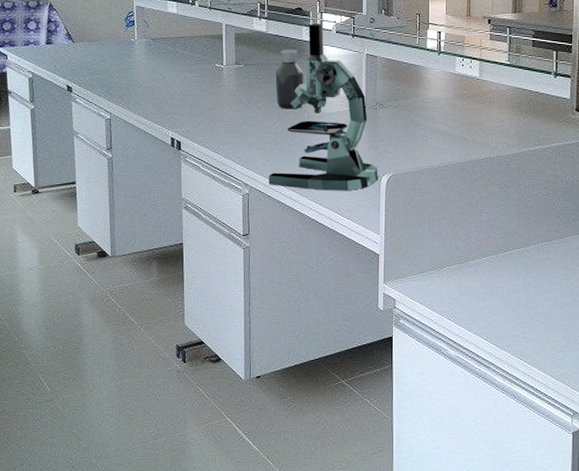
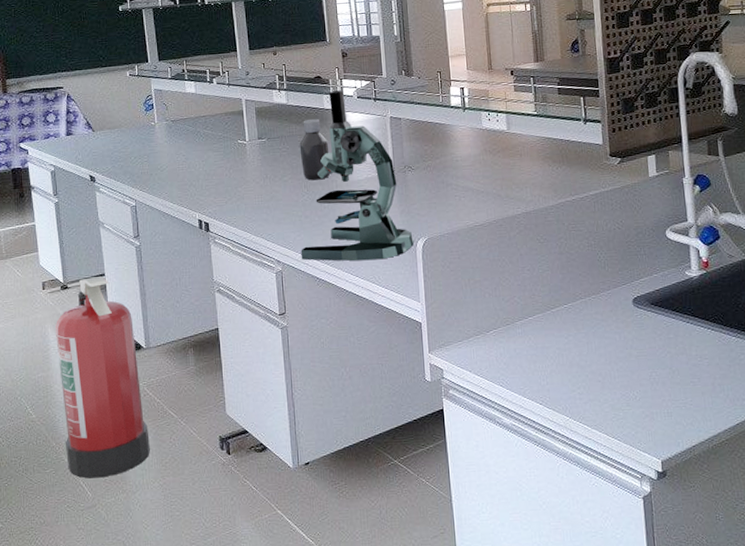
fire extinguisher: none [23,184,109,375] -> present [55,276,150,479]

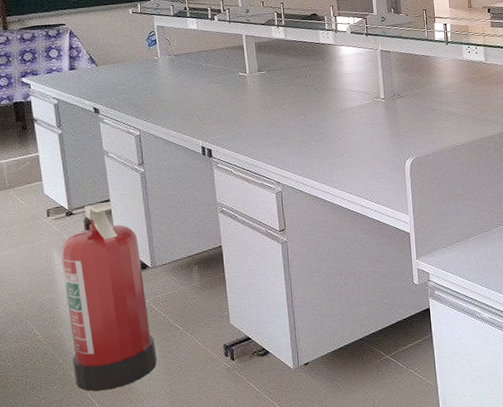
bottle: present [299,118,331,181] -> none [297,52,326,109]
microscope: present [301,90,414,261] -> none [299,26,402,181]

